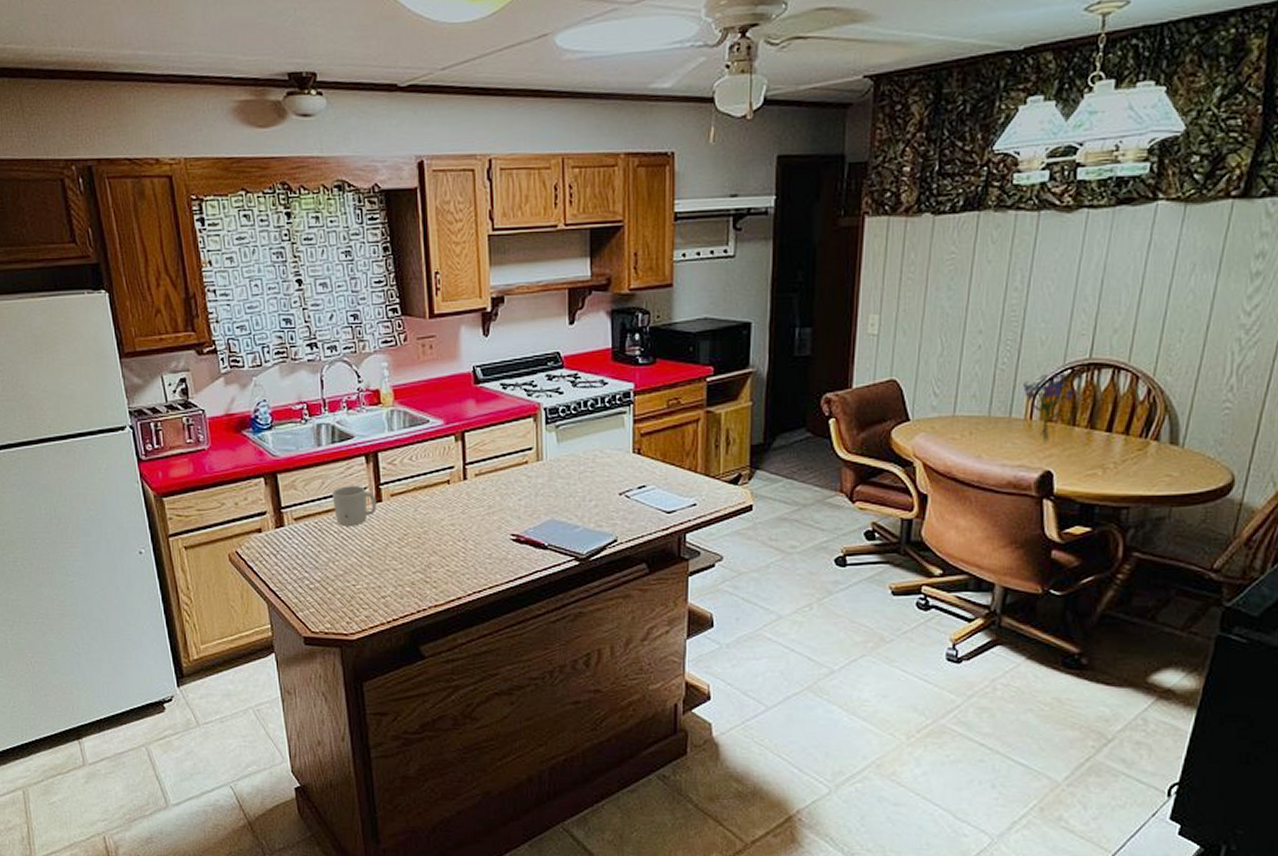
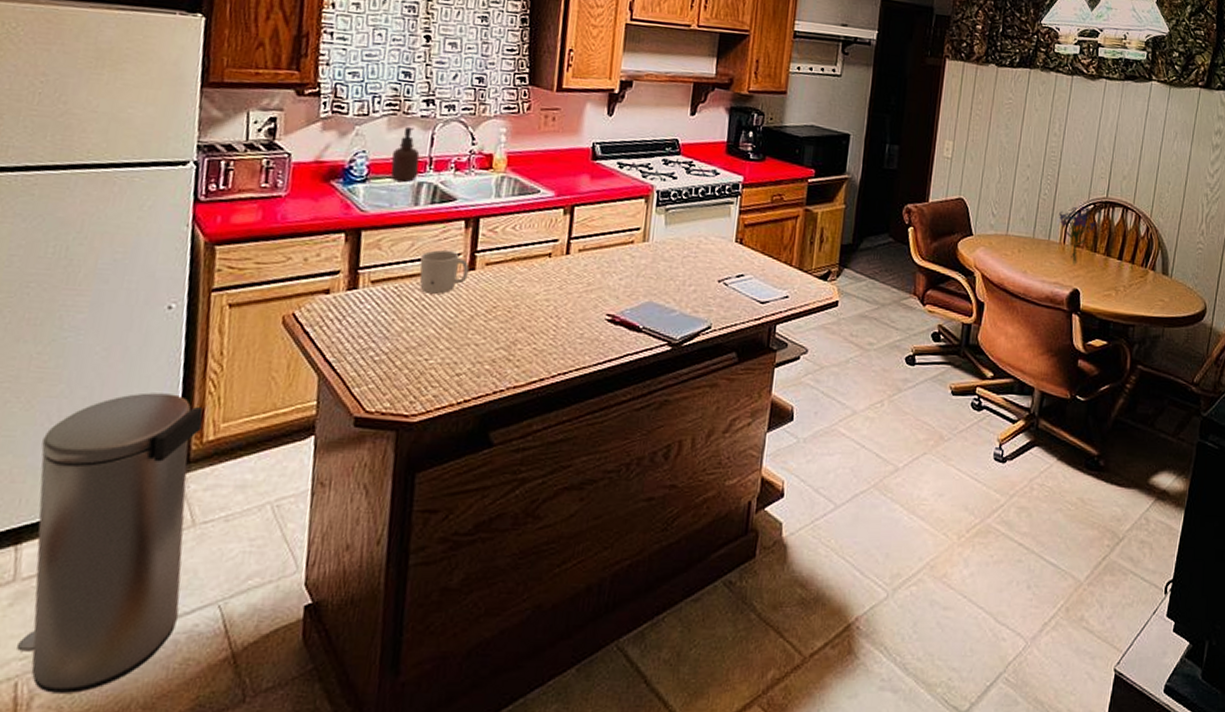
pedal bin: none [76,622,203,846] -> present [15,392,204,693]
soap dispenser: none [290,372,316,425] -> present [390,126,420,182]

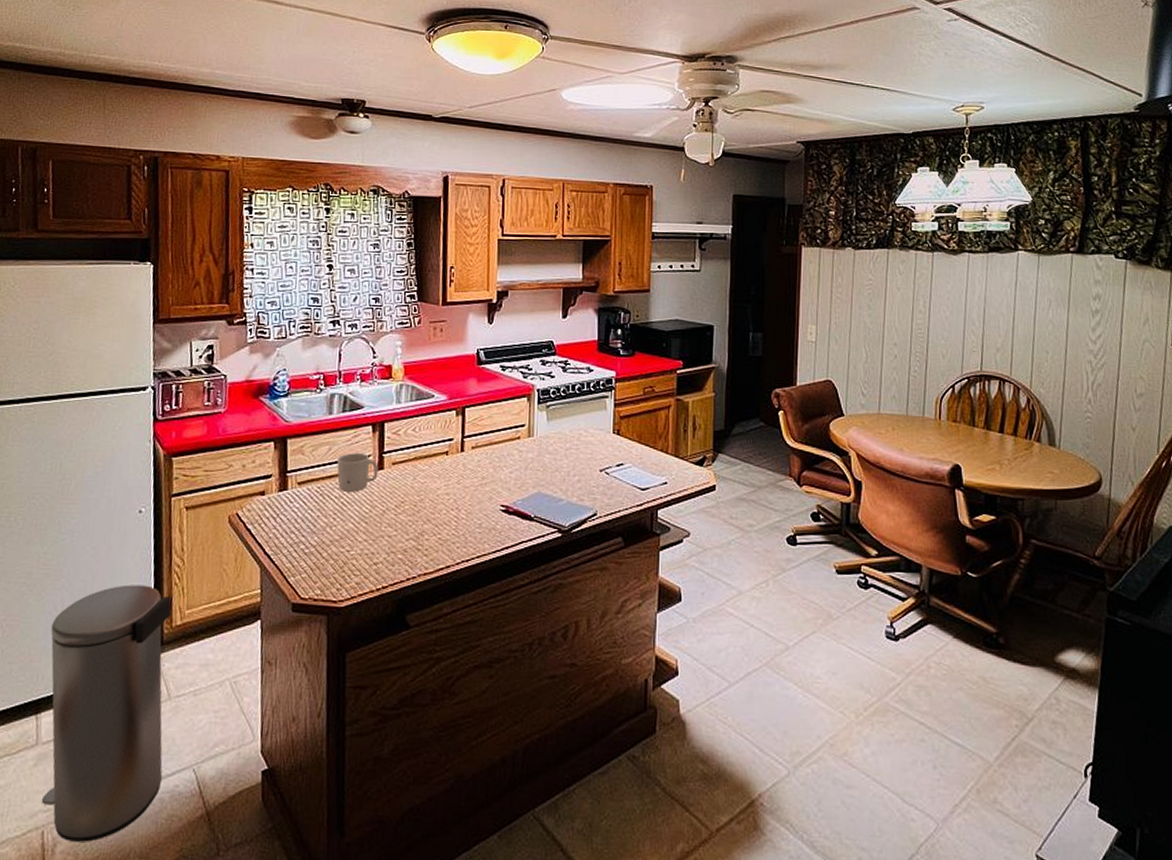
soap dispenser: present [390,126,420,182] -> none [307,345,331,394]
flowers: present [1059,206,1096,265] -> none [932,381,972,440]

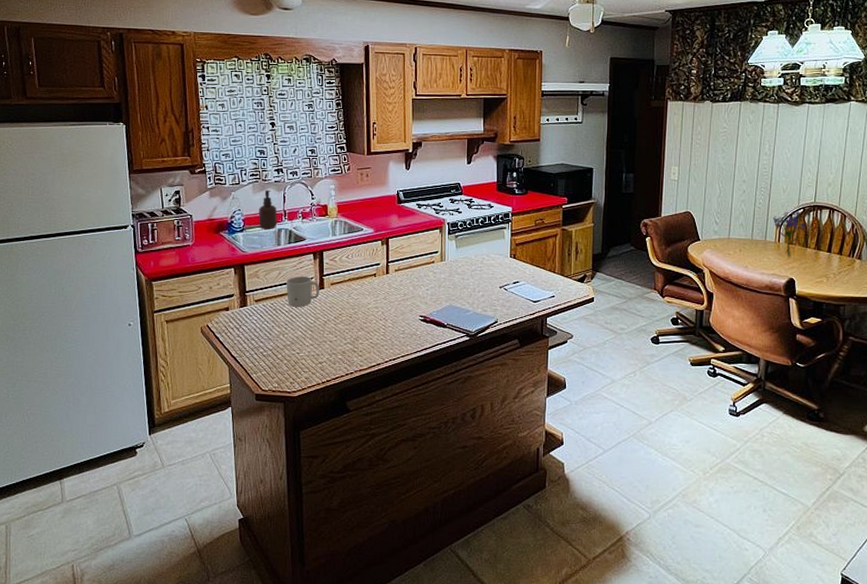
pedal bin: present [41,584,172,842] -> none [66,381,161,572]
soap dispenser: none [307,345,331,394] -> present [259,189,278,229]
flowers: none [932,381,972,440] -> present [773,211,806,259]

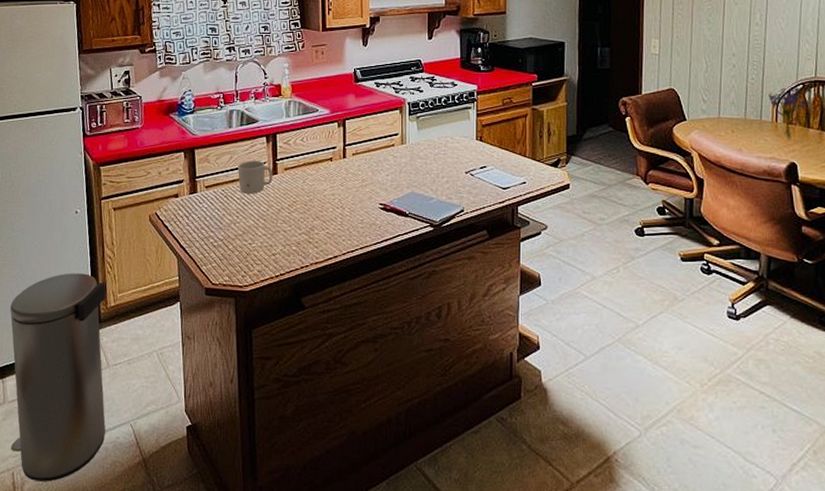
pedal bin: none [66,381,161,572] -> present [10,273,106,482]
soap dispenser: present [259,189,278,229] -> none [210,69,229,111]

